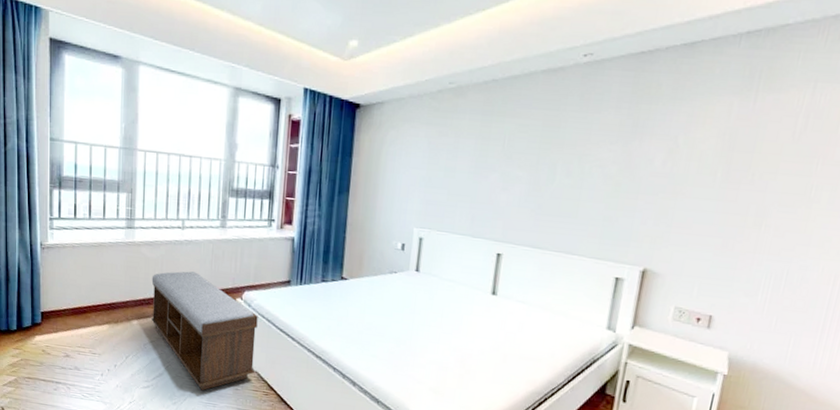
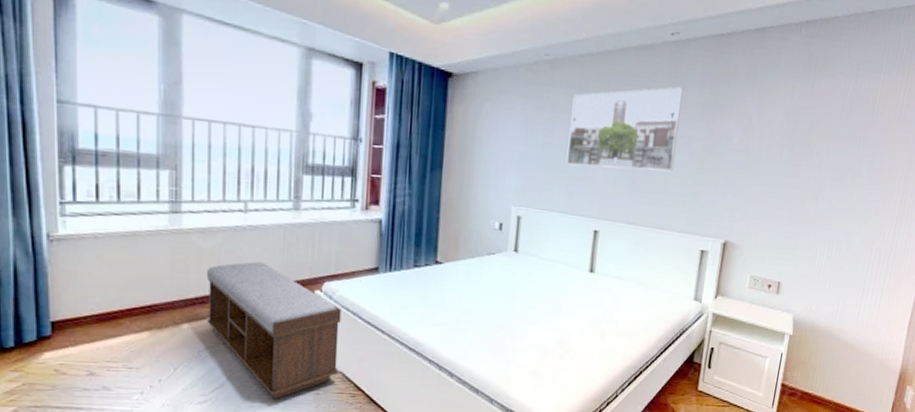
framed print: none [469,109,597,196] -> present [566,87,684,172]

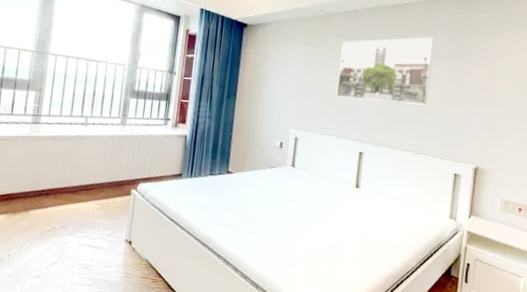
bench: present [206,262,341,400] -> none [49,164,151,279]

